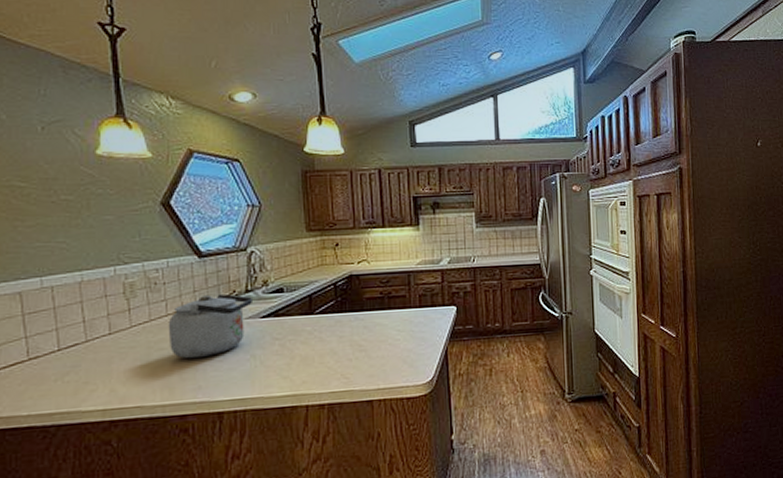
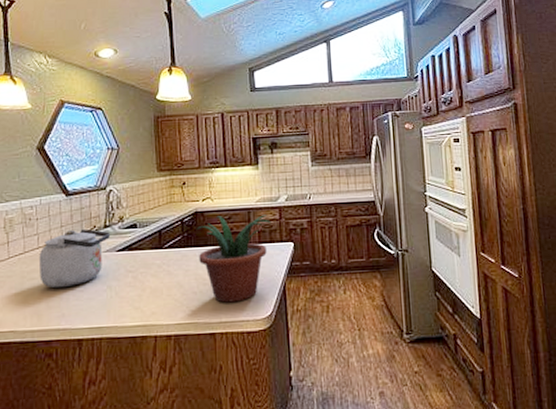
potted plant: none [351,278,433,369] -> present [196,215,271,303]

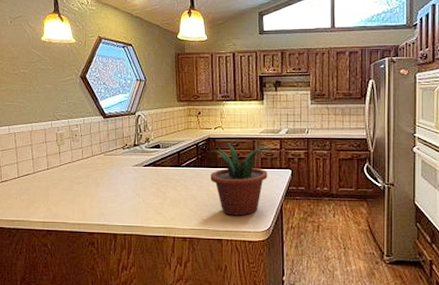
kettle: present [38,228,111,289] -> none [83,146,139,192]

